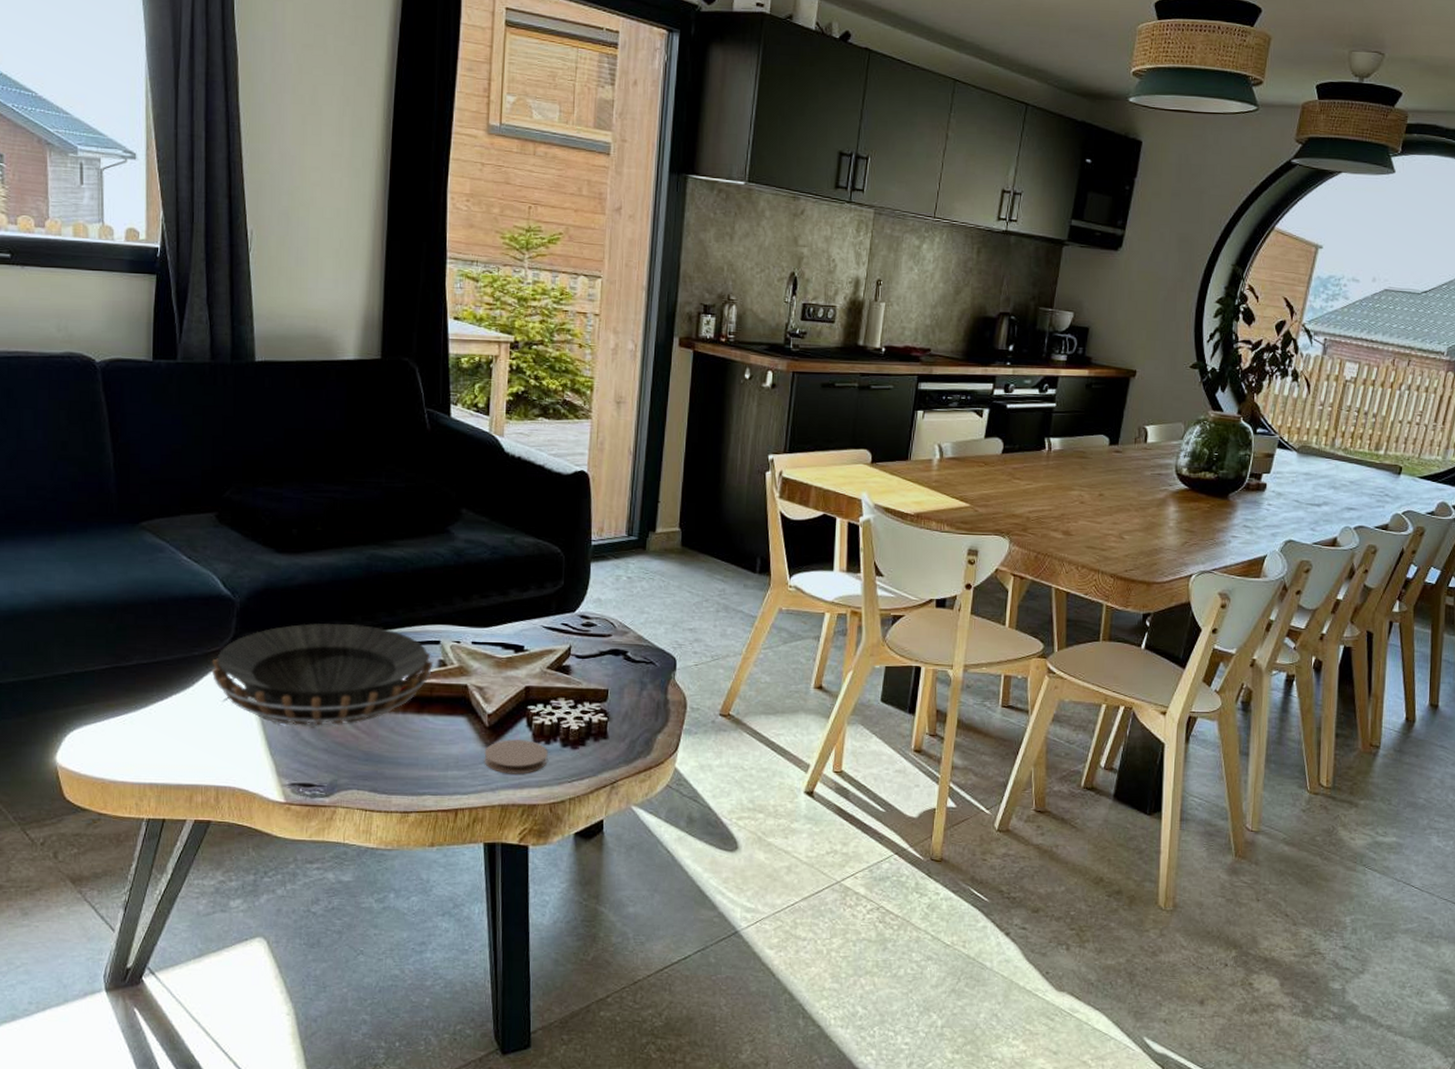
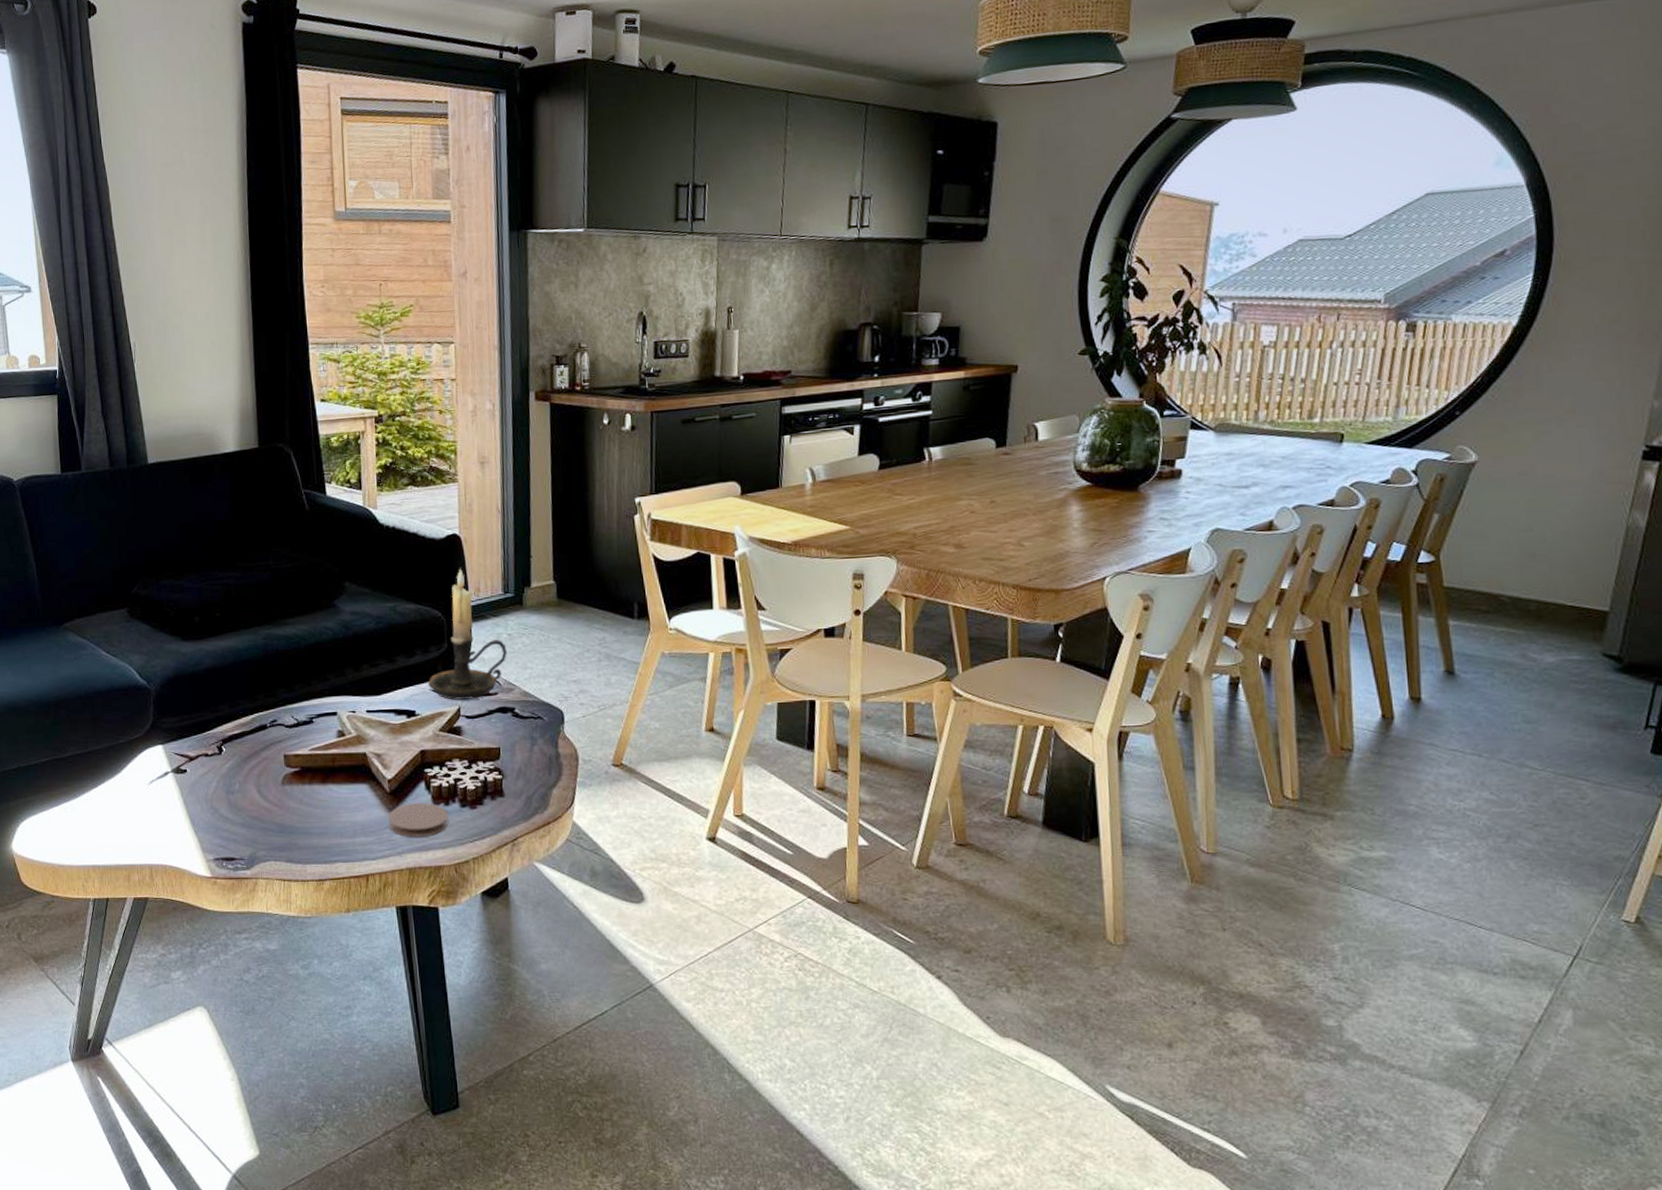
decorative bowl: present [211,623,434,728] -> none [135,702,333,805]
candle holder: none [540,506,625,639] -> present [428,568,507,700]

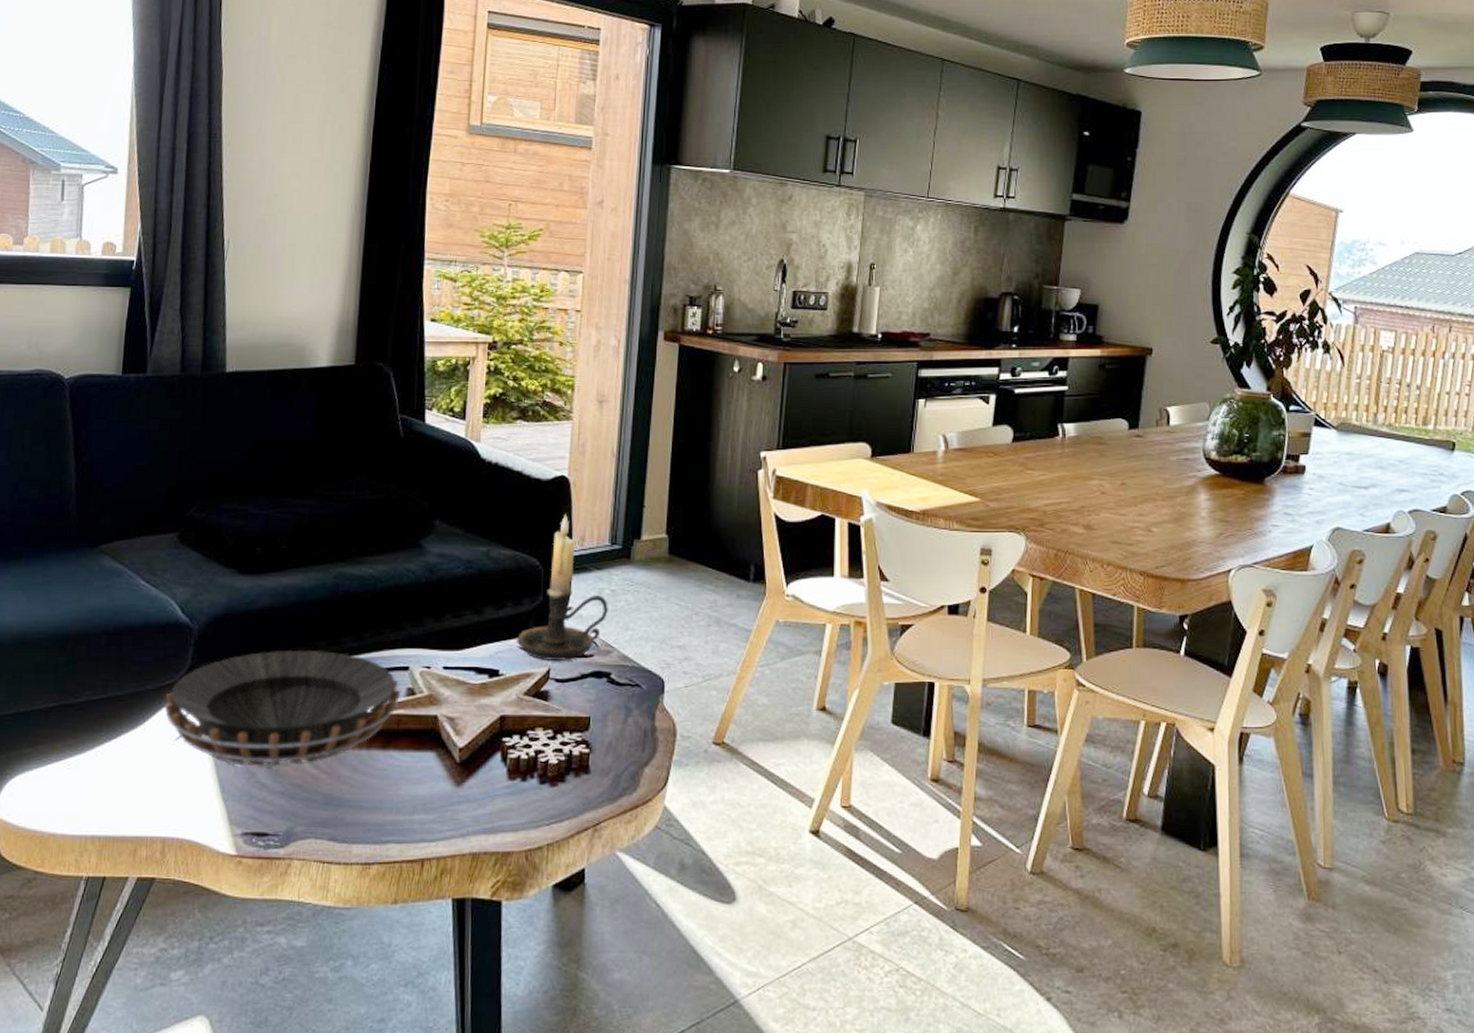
decorative bowl: none [135,702,333,805] -> present [164,650,401,769]
coaster: present [388,803,449,838] -> none [454,777,524,817]

